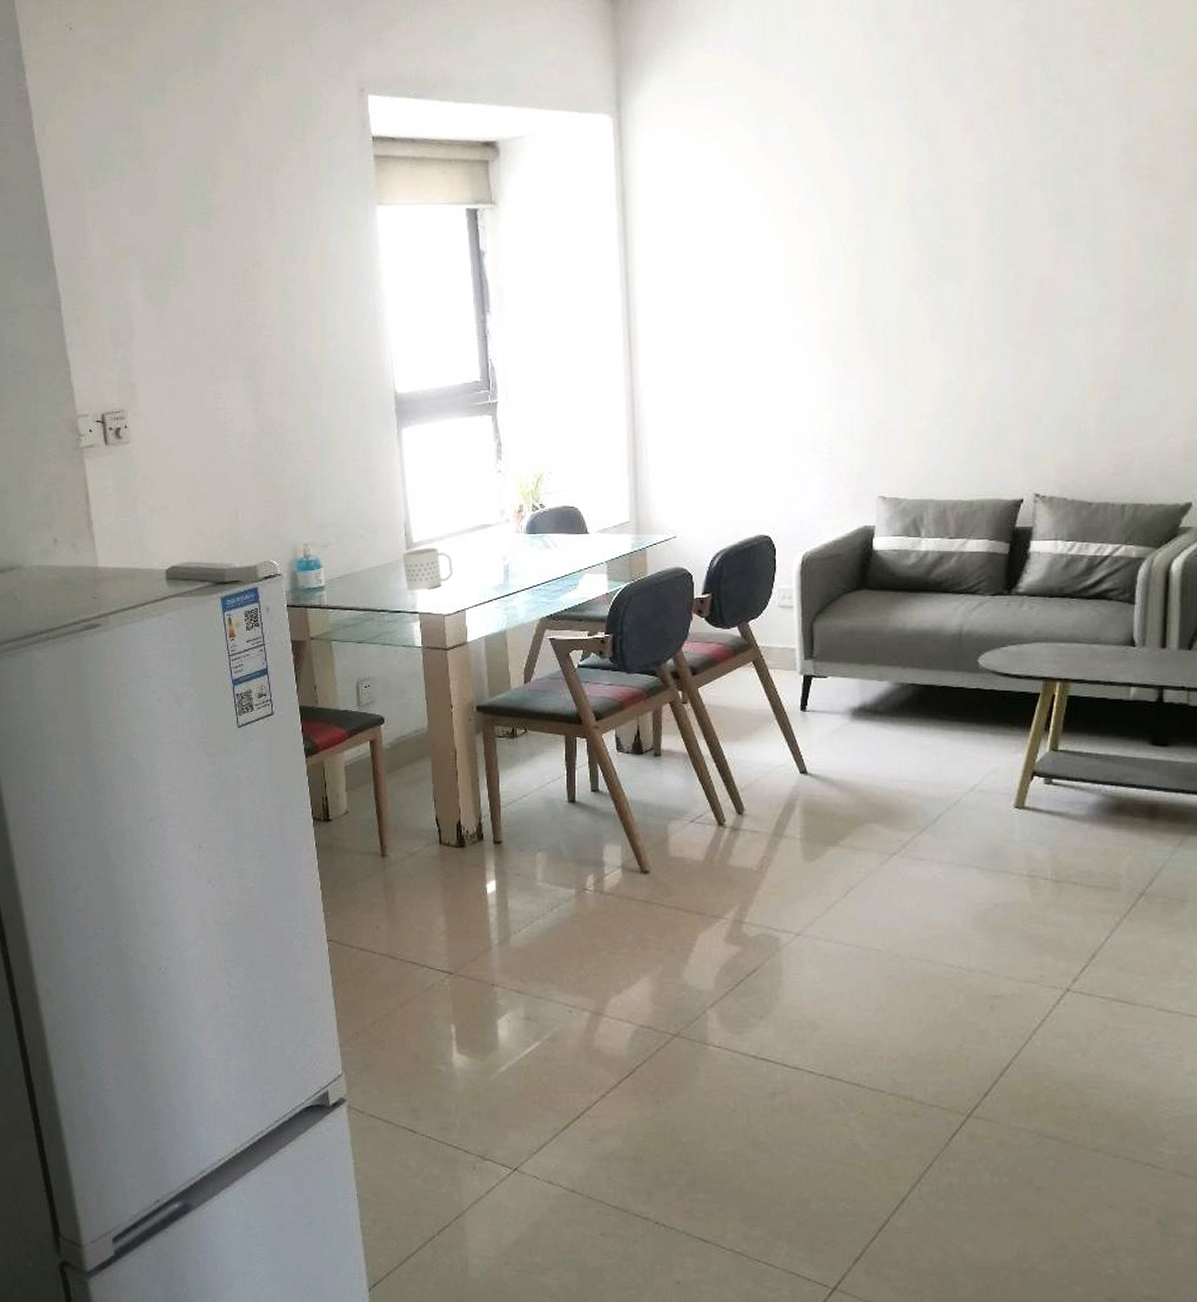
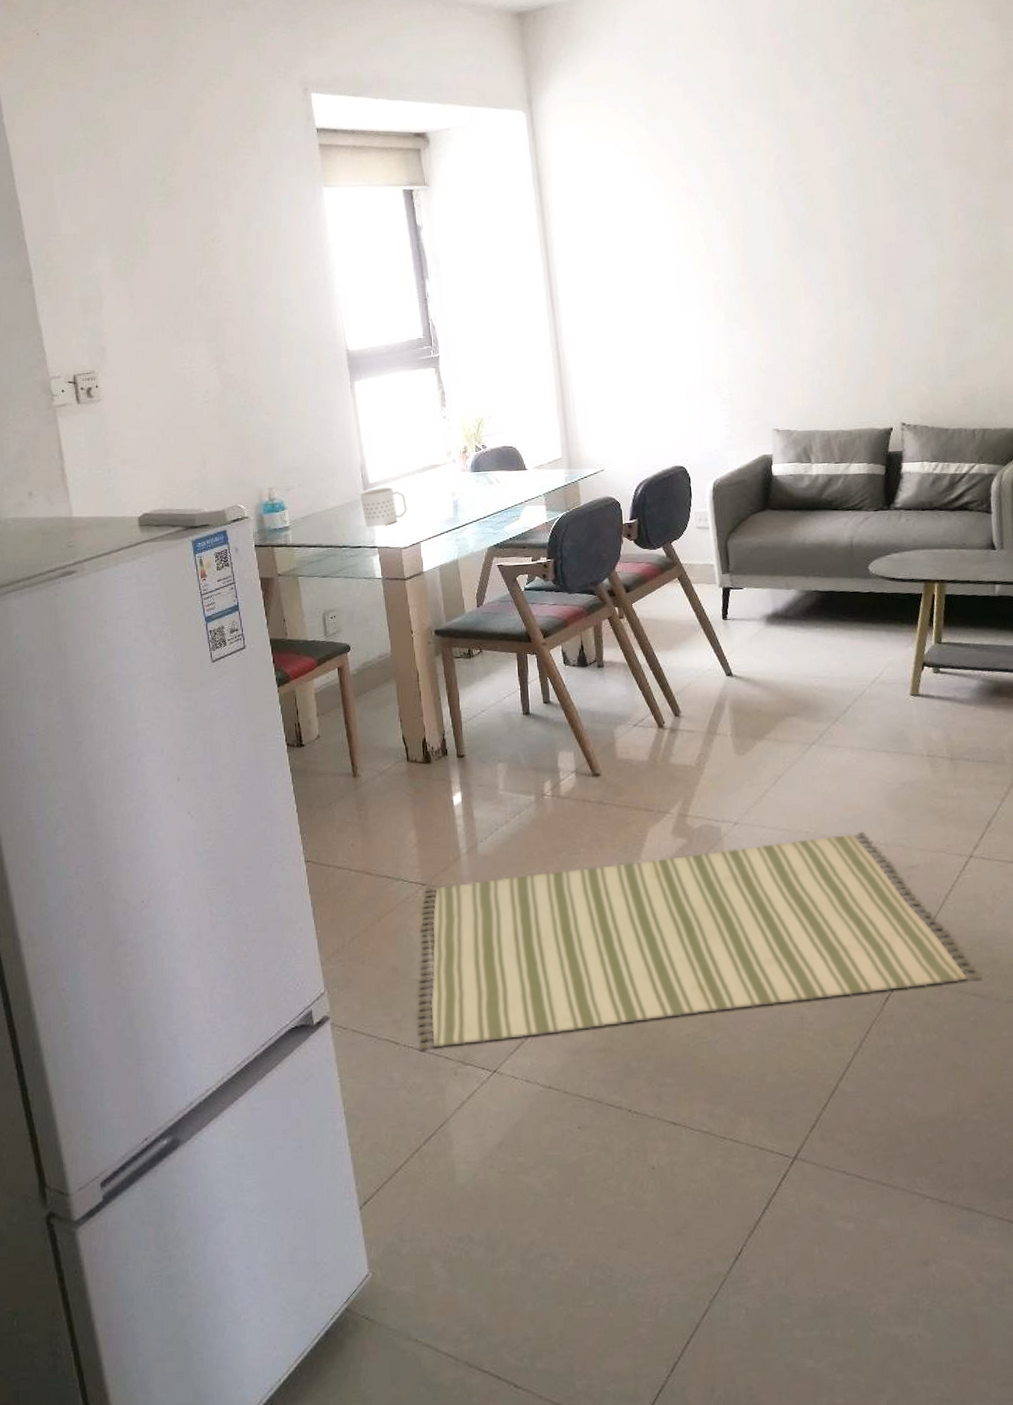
rug: none [437,953,1067,1141] -> present [417,831,982,1049]

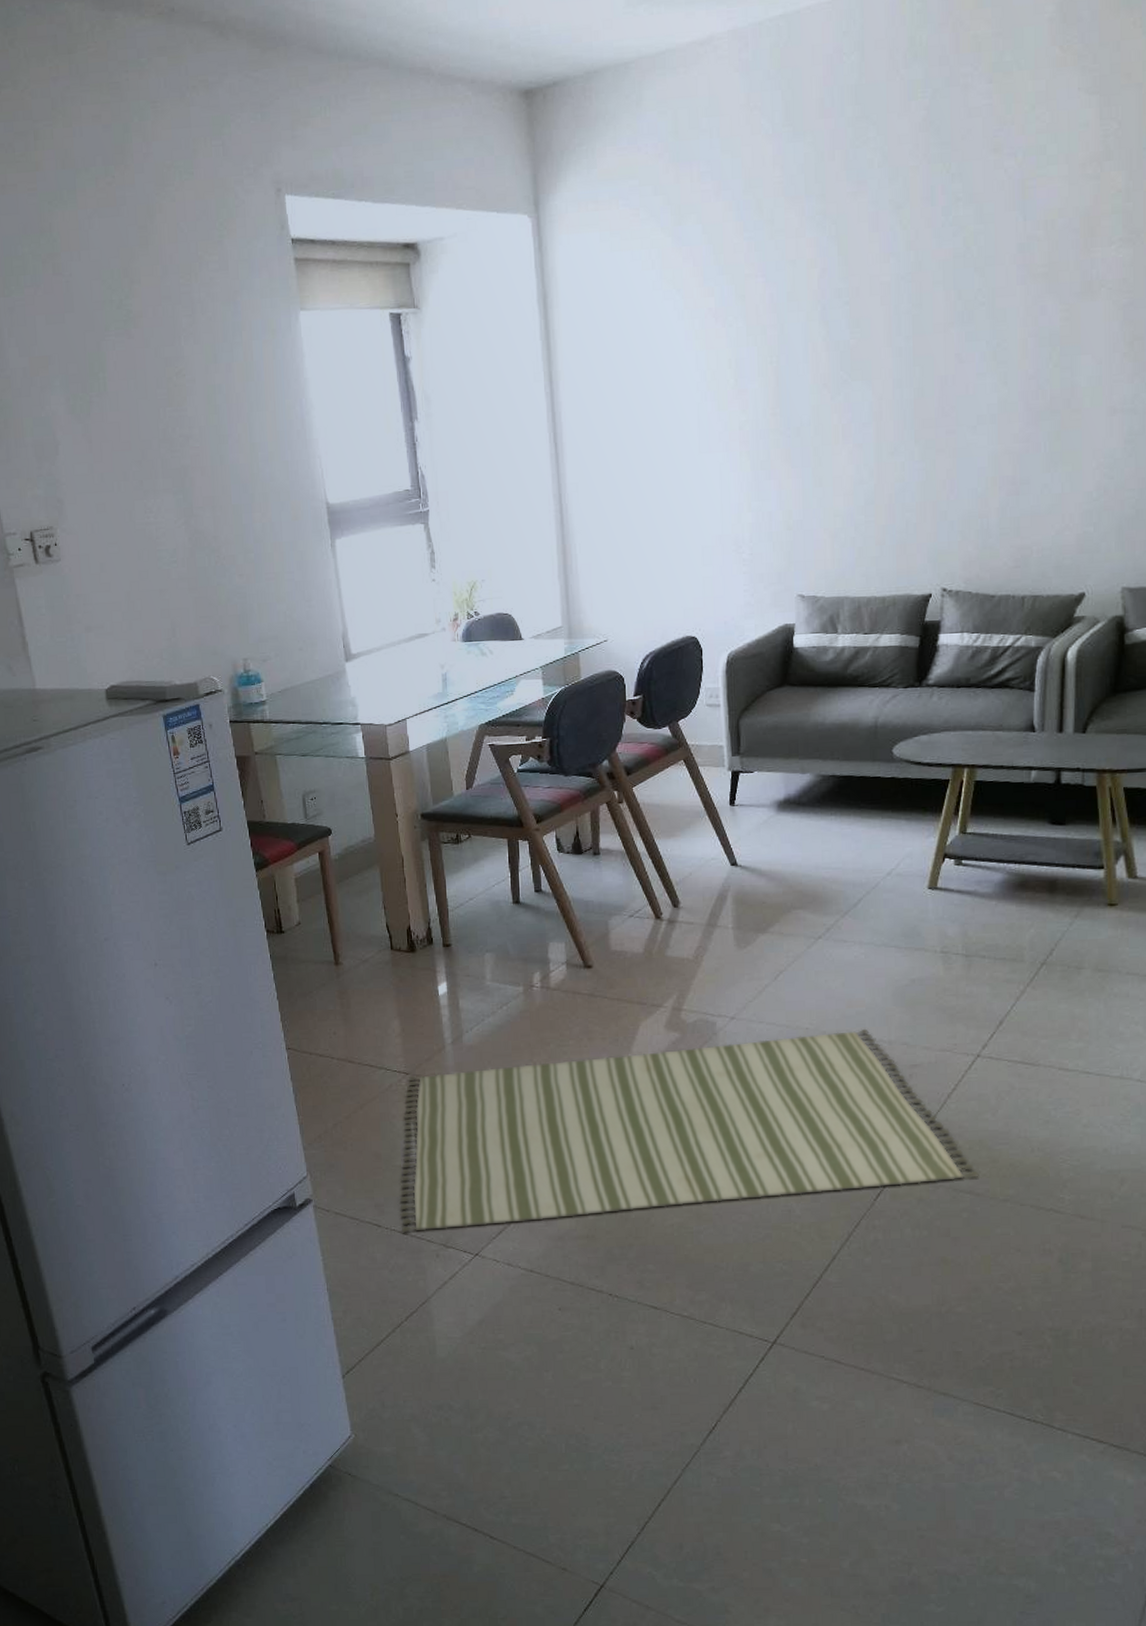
mug: present [360,487,408,527] -> none [342,659,393,702]

